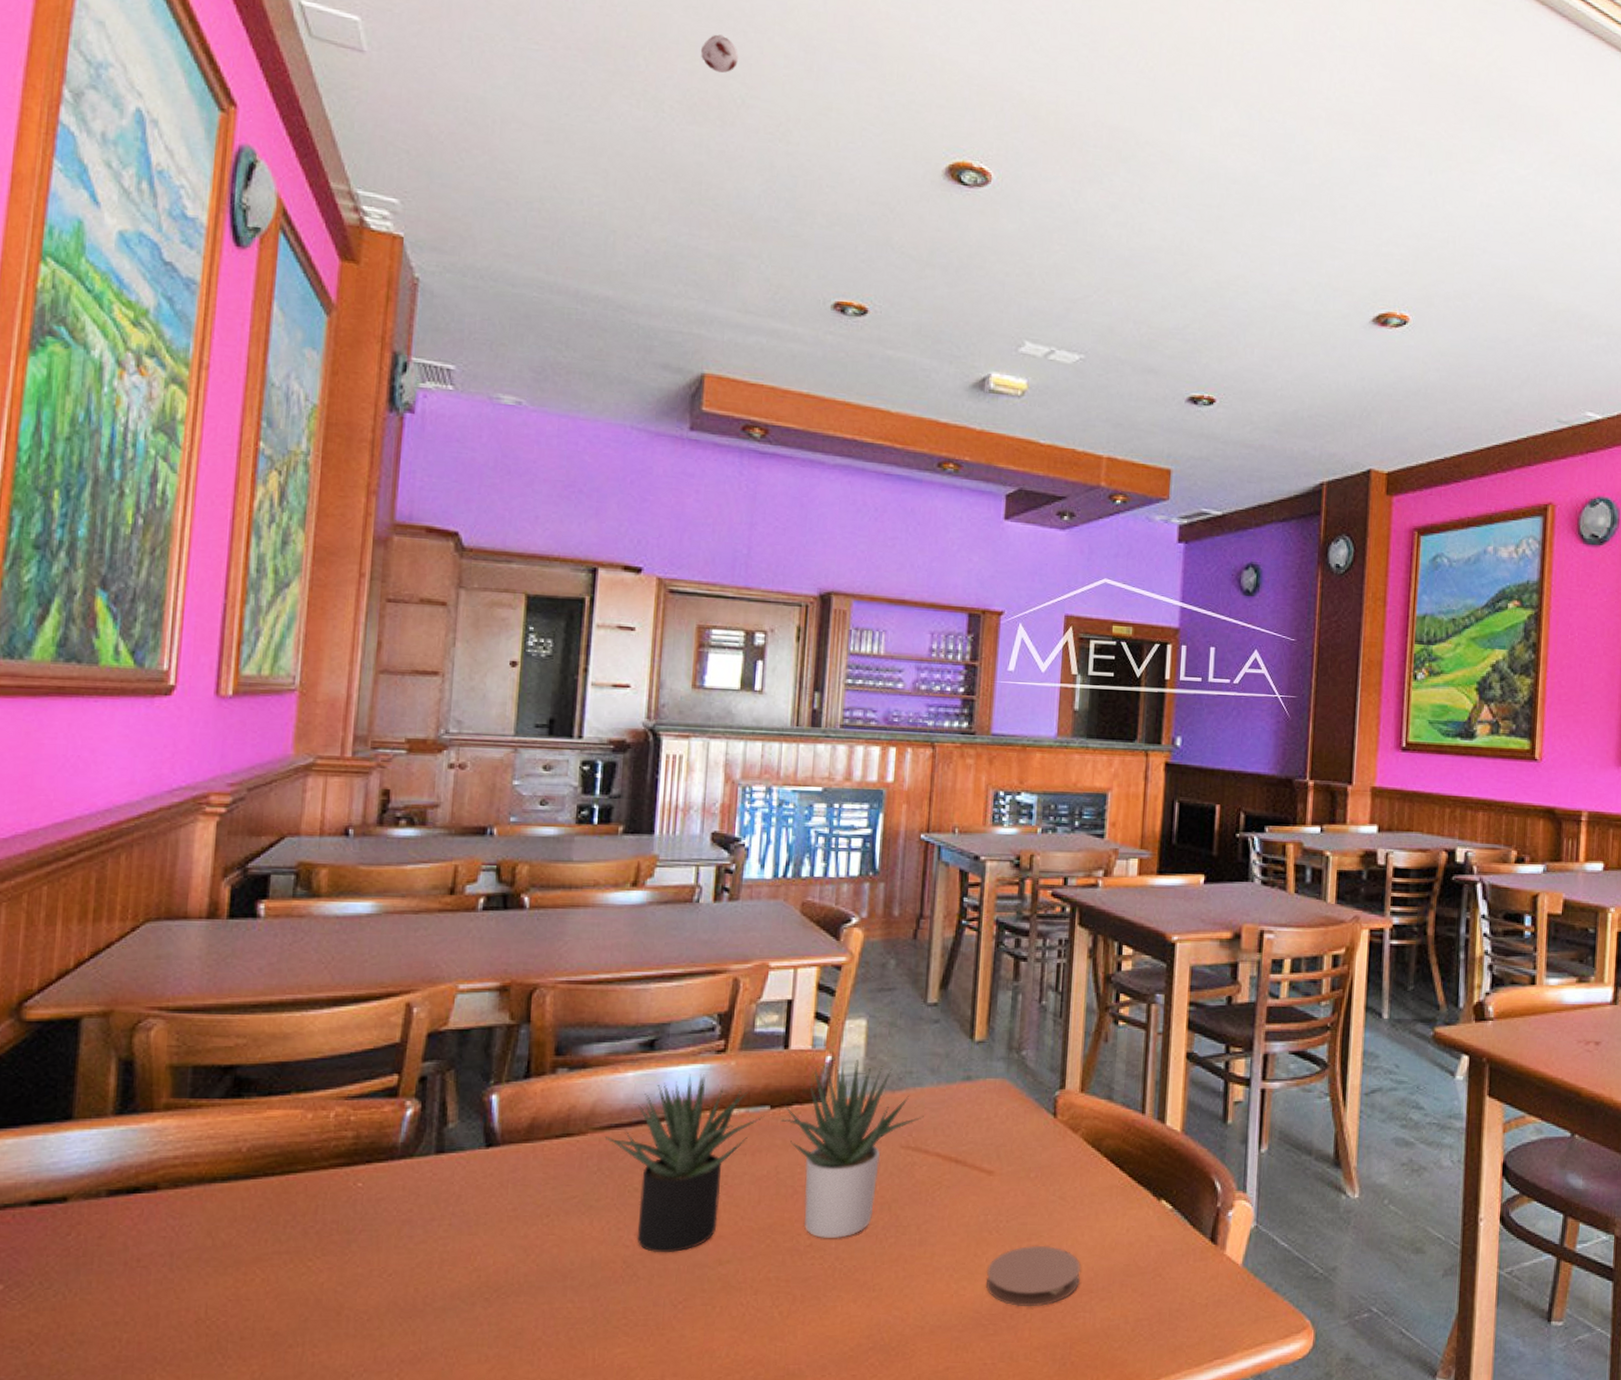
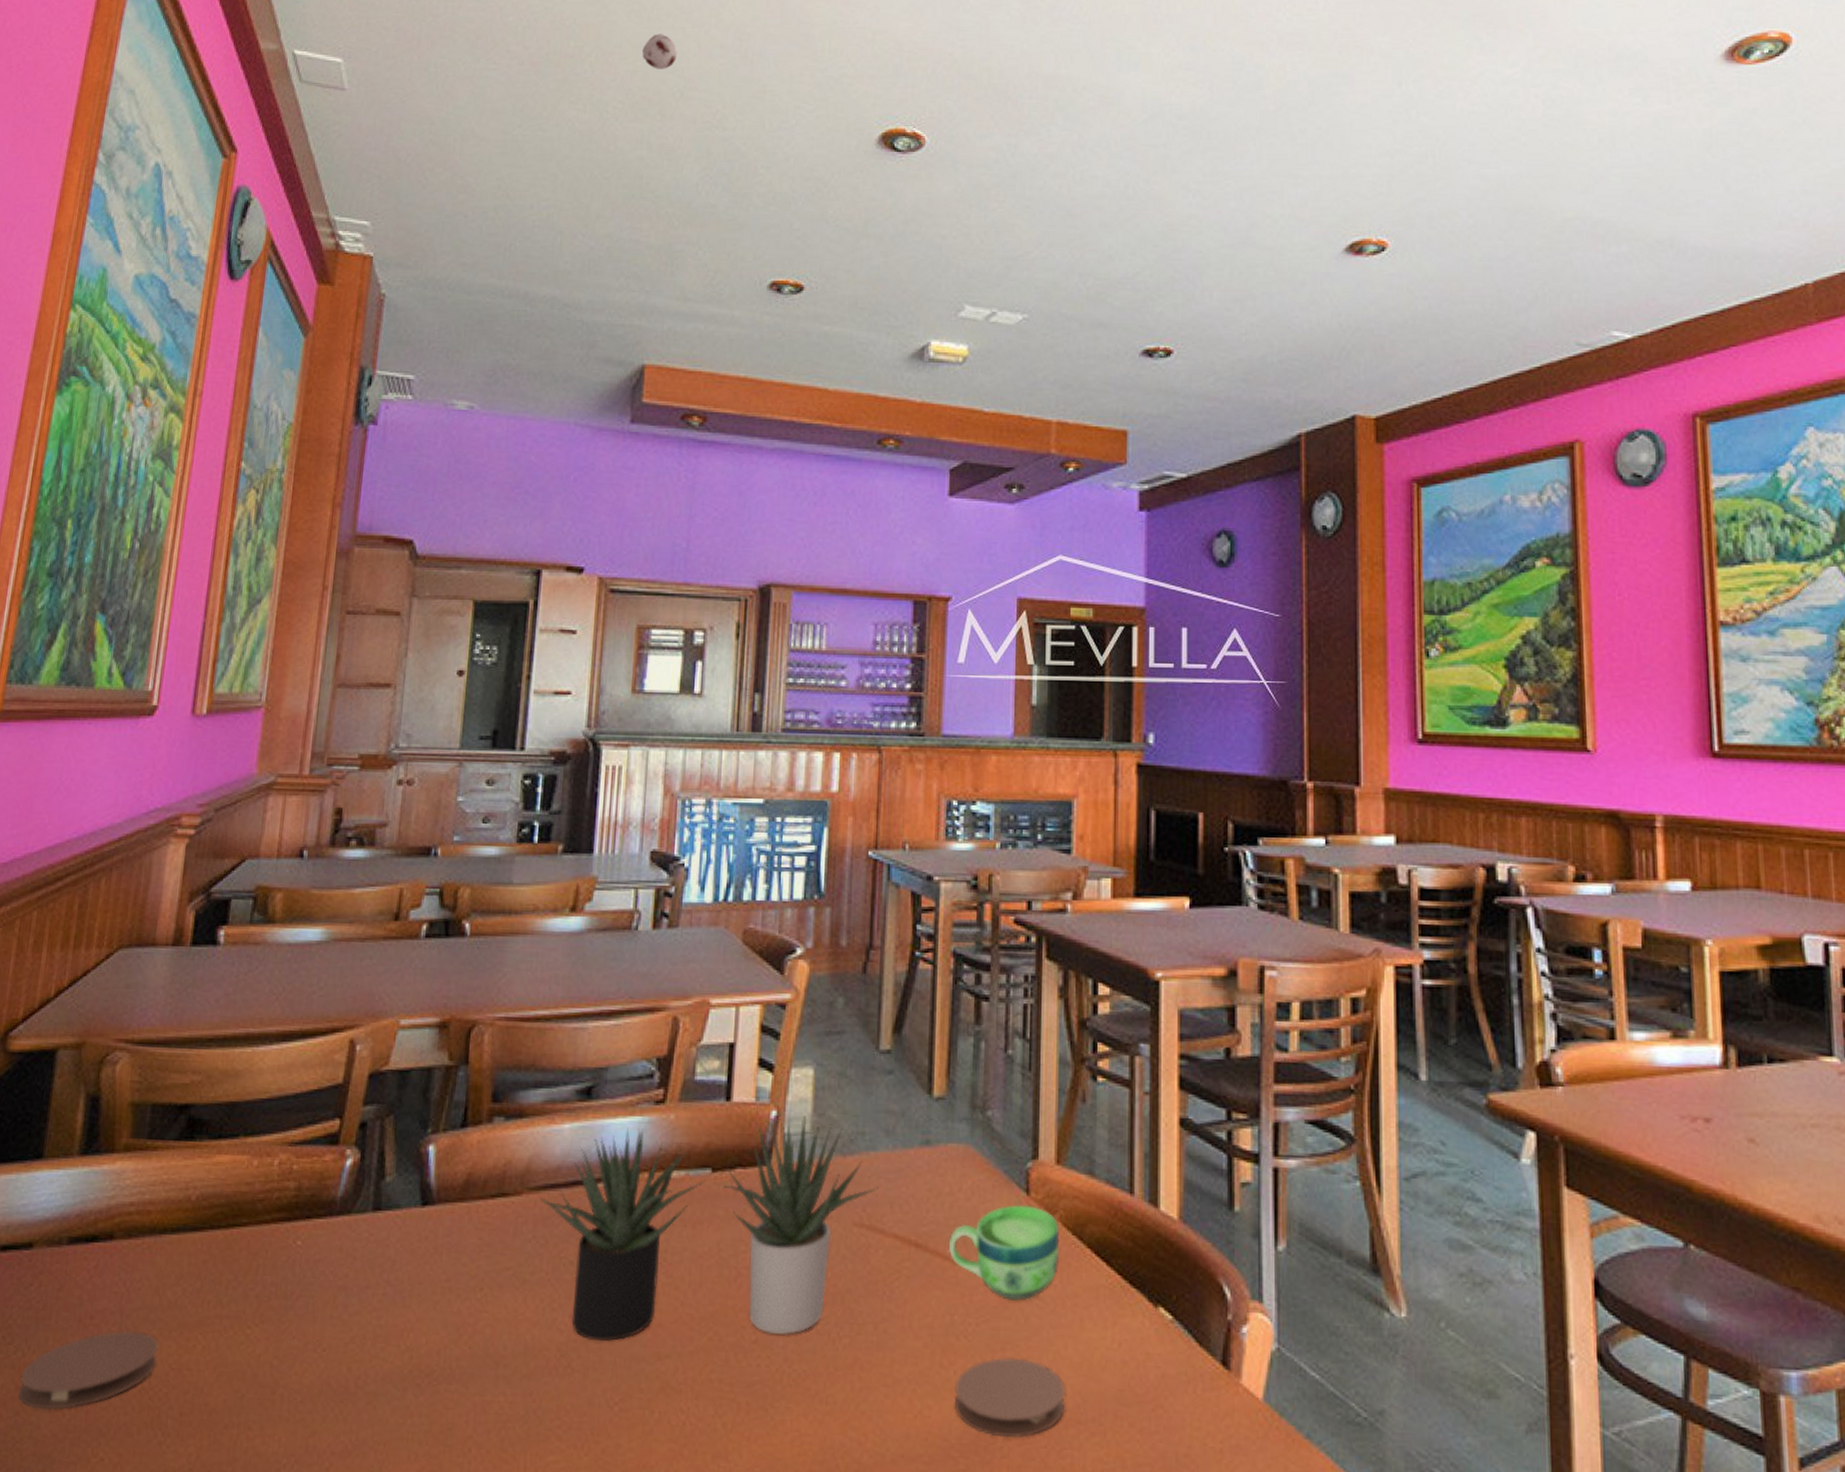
coaster: none [62,1270,214,1344] -> present [18,1331,159,1410]
cup: none [984,1126,1081,1201] -> present [948,1205,1060,1301]

